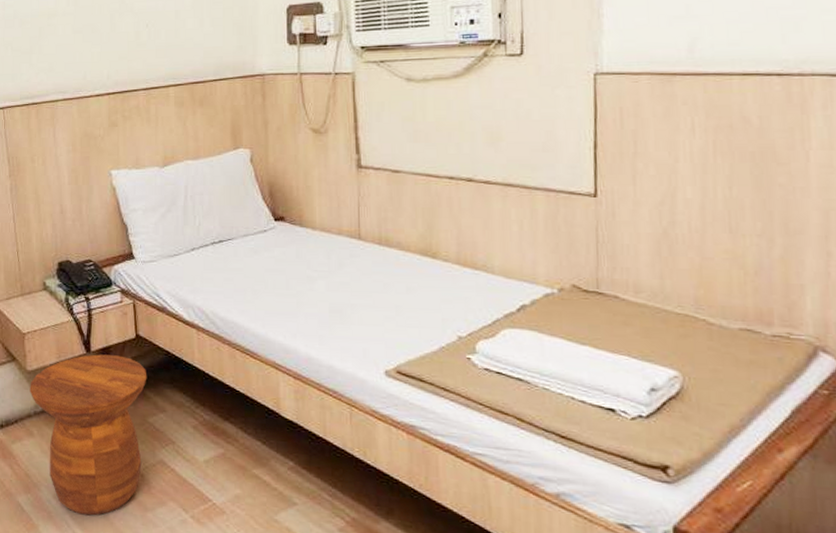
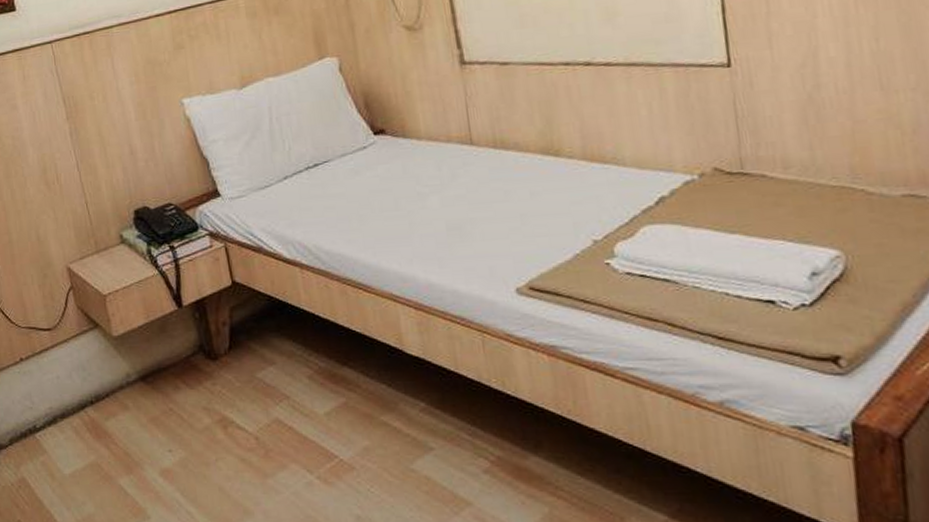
side table: present [30,354,147,516] -> none [118,307,255,491]

